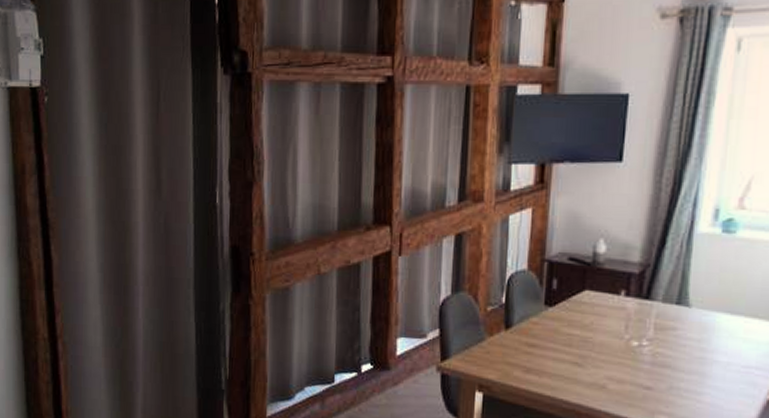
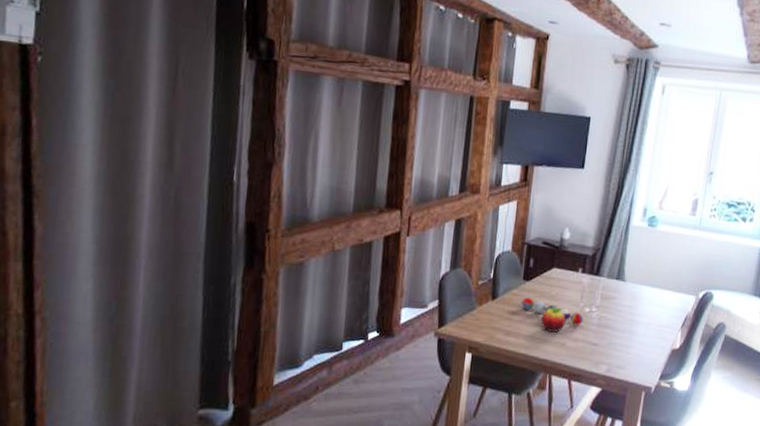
decorative ball: none [543,327,631,363] -> present [521,298,584,325]
fruit: none [570,339,605,371] -> present [541,307,566,332]

